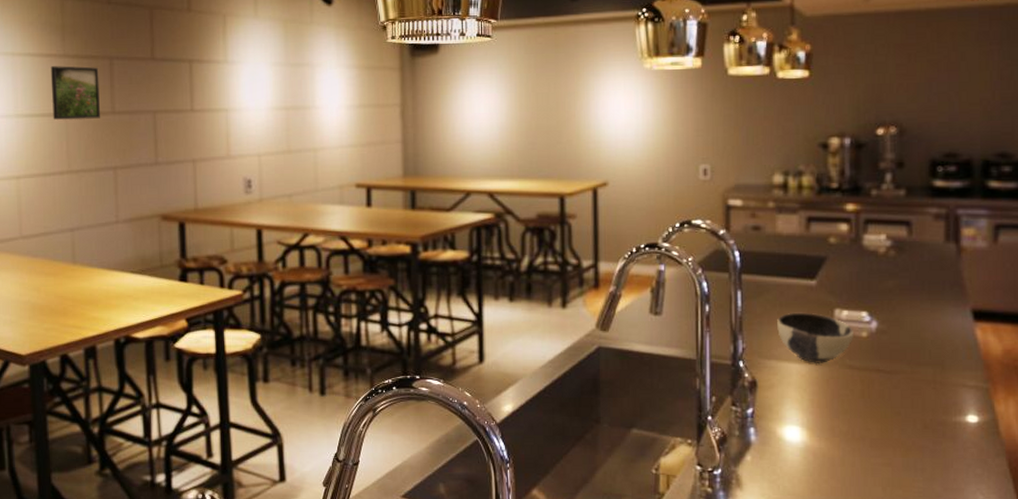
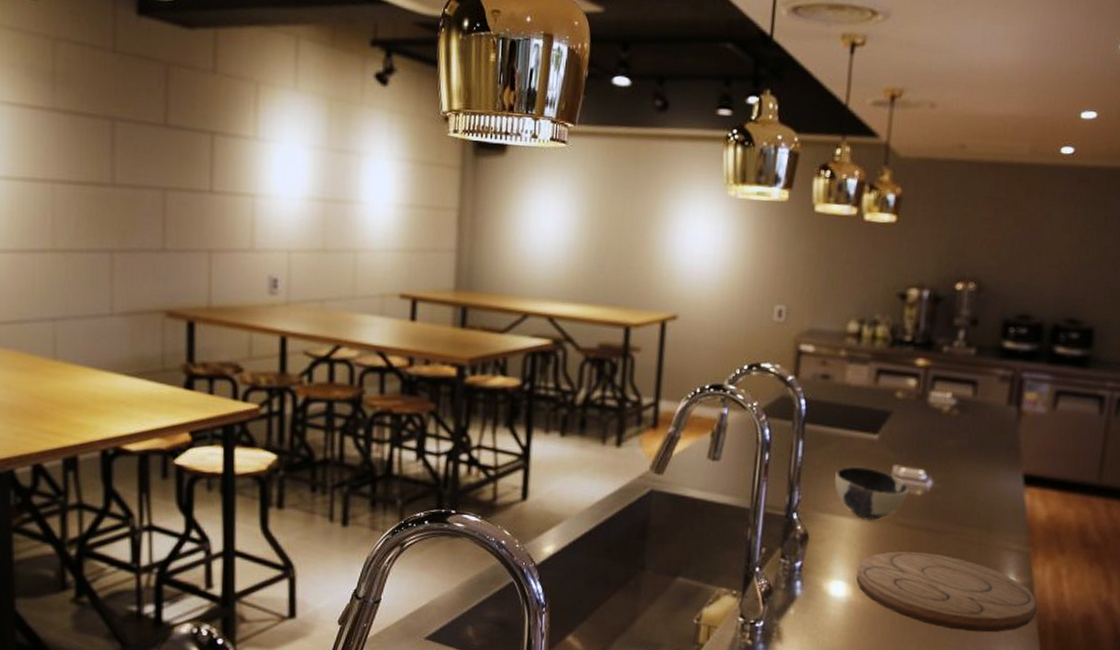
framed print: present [50,66,101,120] -> none [35,120,98,190]
cutting board: none [810,394,1003,471] -> present [856,551,1036,632]

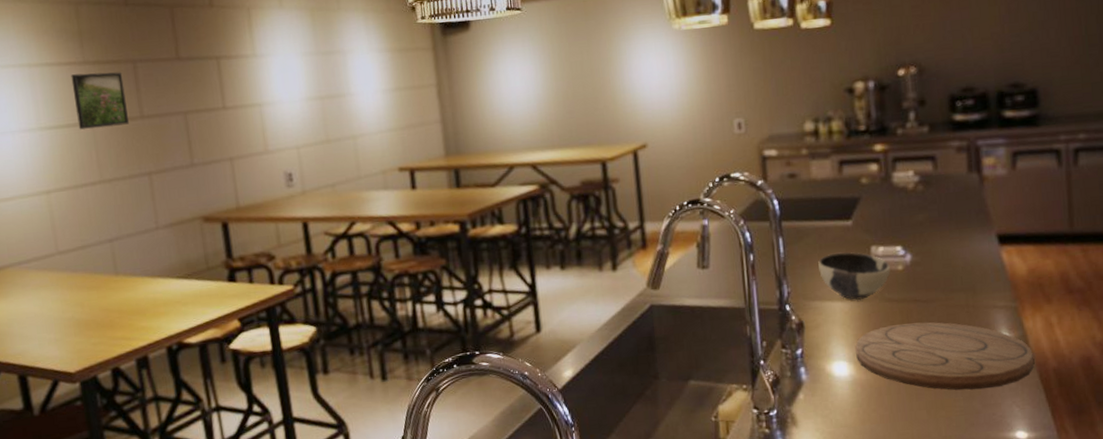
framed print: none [35,120,98,190] -> present [71,72,130,130]

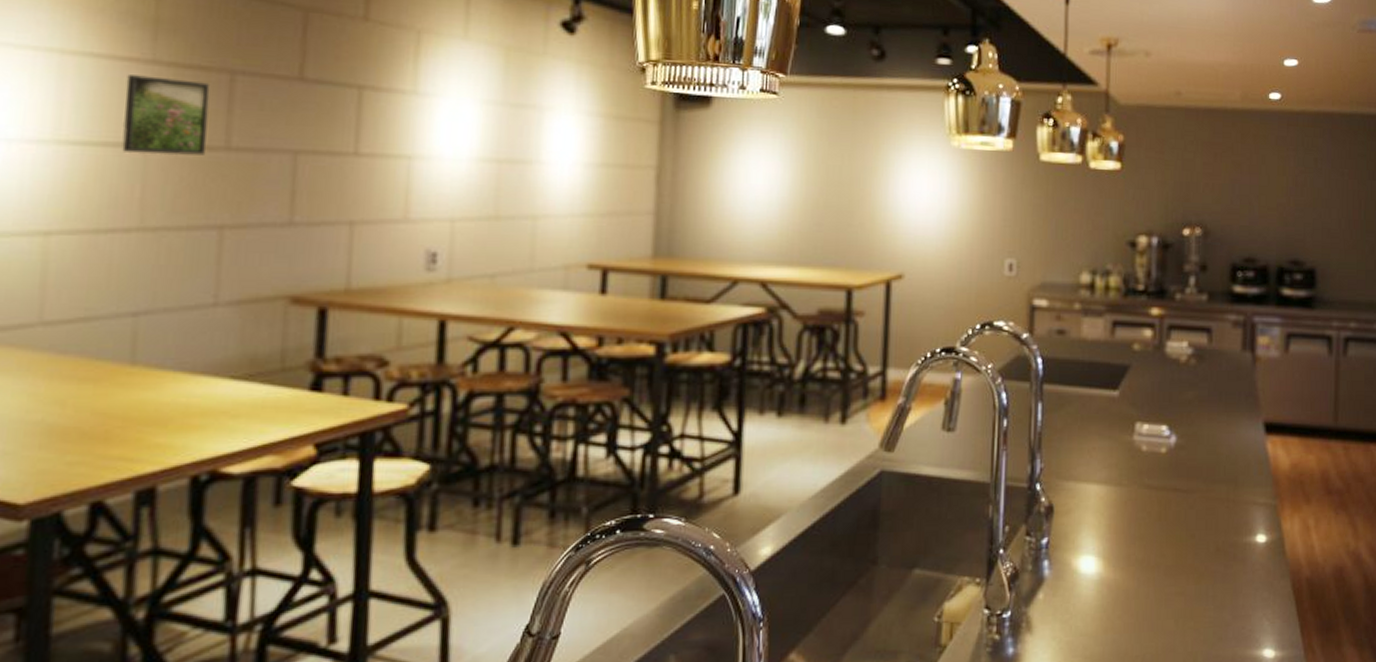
bowl: present [818,252,890,301] -> none [1077,426,1153,485]
cutting board: present [855,322,1034,390] -> none [1106,515,1288,598]

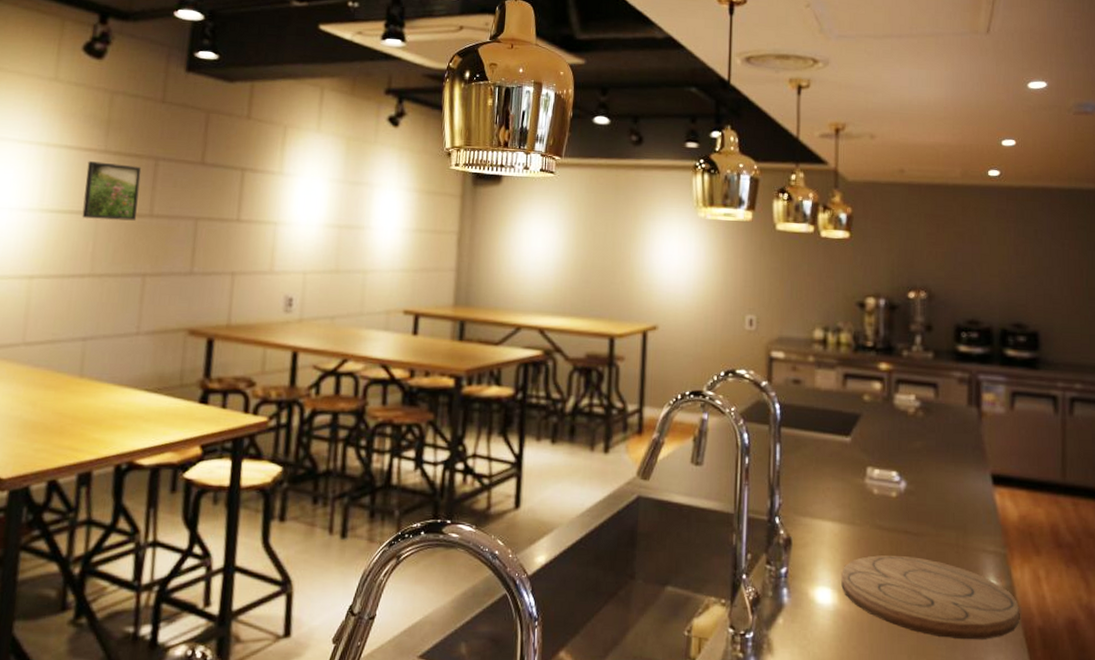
cutting board: none [1106,515,1288,598] -> present [841,555,1019,639]

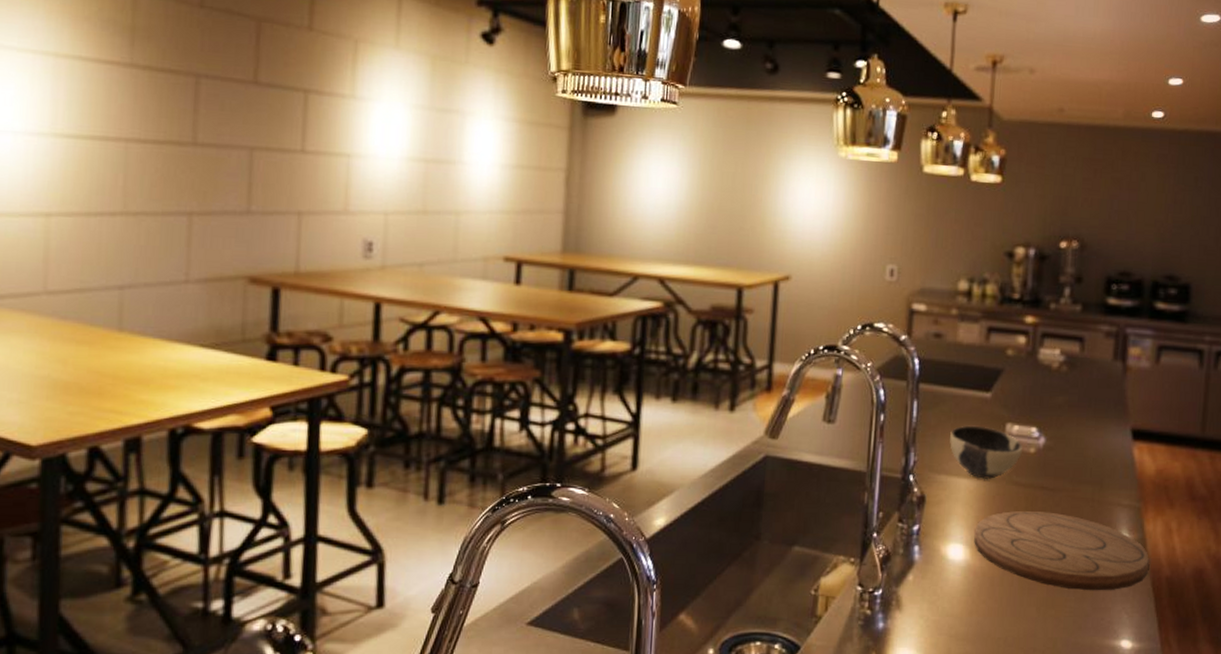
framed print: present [82,161,142,221] -> none [107,76,179,150]
bowl: none [813,468,884,524] -> present [950,425,1022,480]

